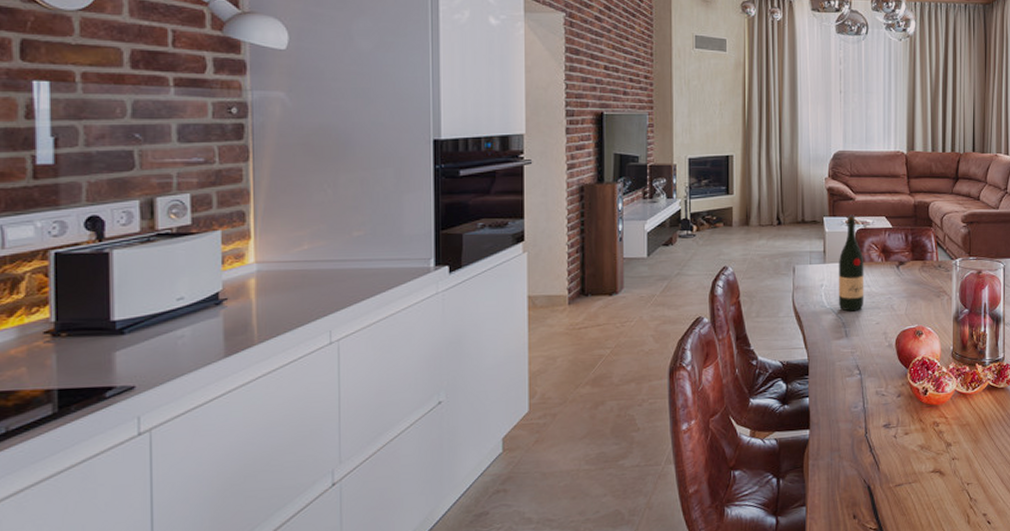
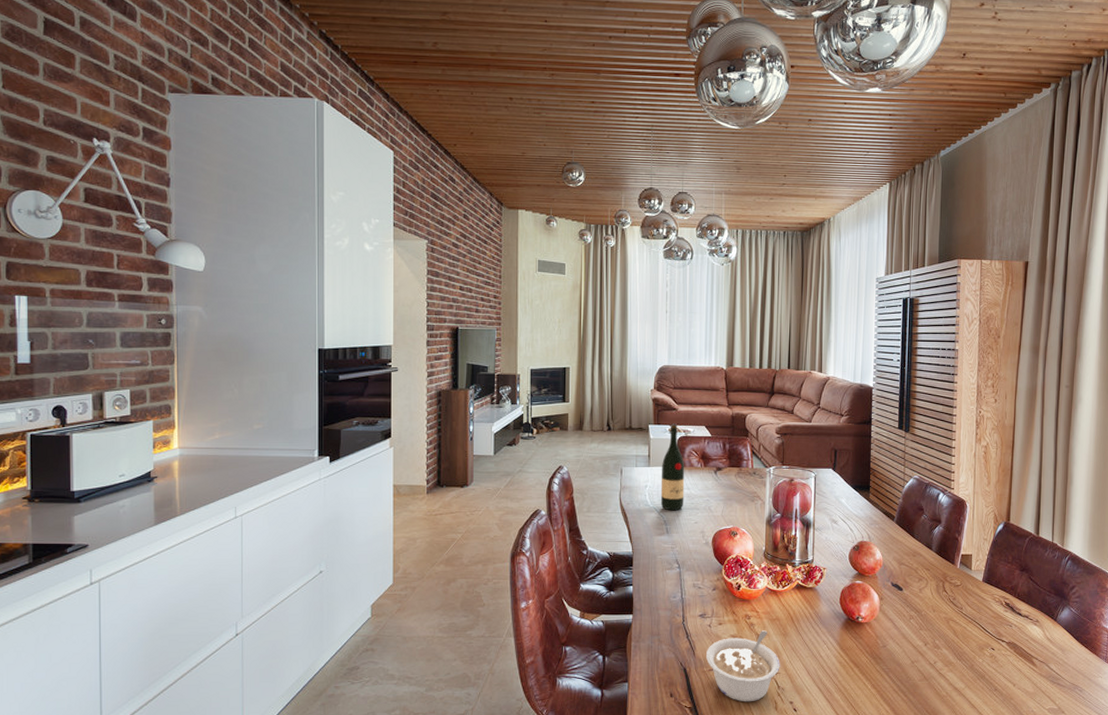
legume: none [892,438,972,518] -> present [706,630,780,702]

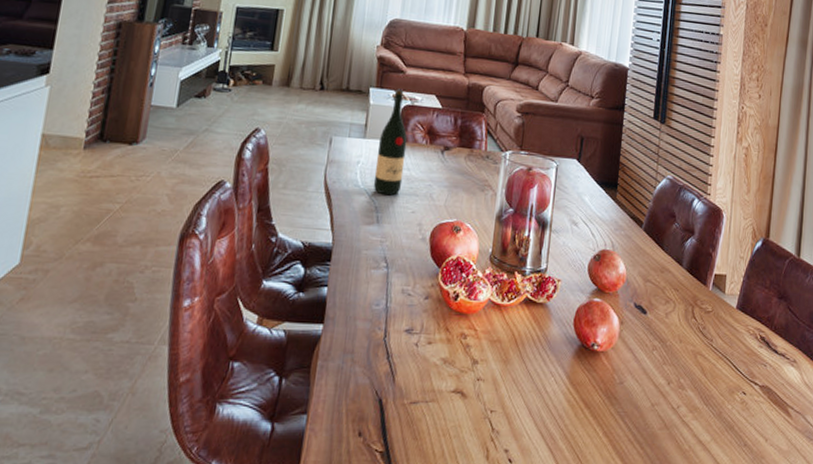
legume: present [706,630,780,702] -> none [408,354,497,448]

